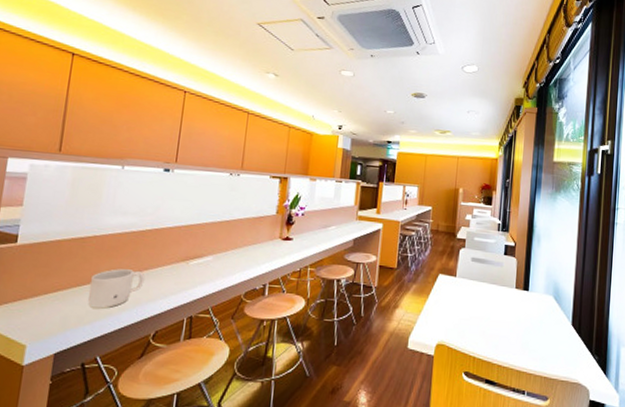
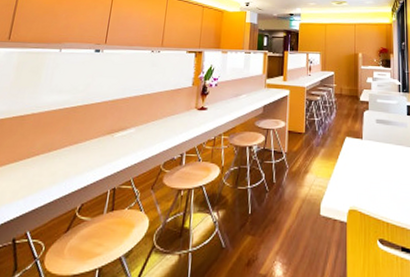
mug: present [88,269,145,309] -> none [23,144,75,183]

